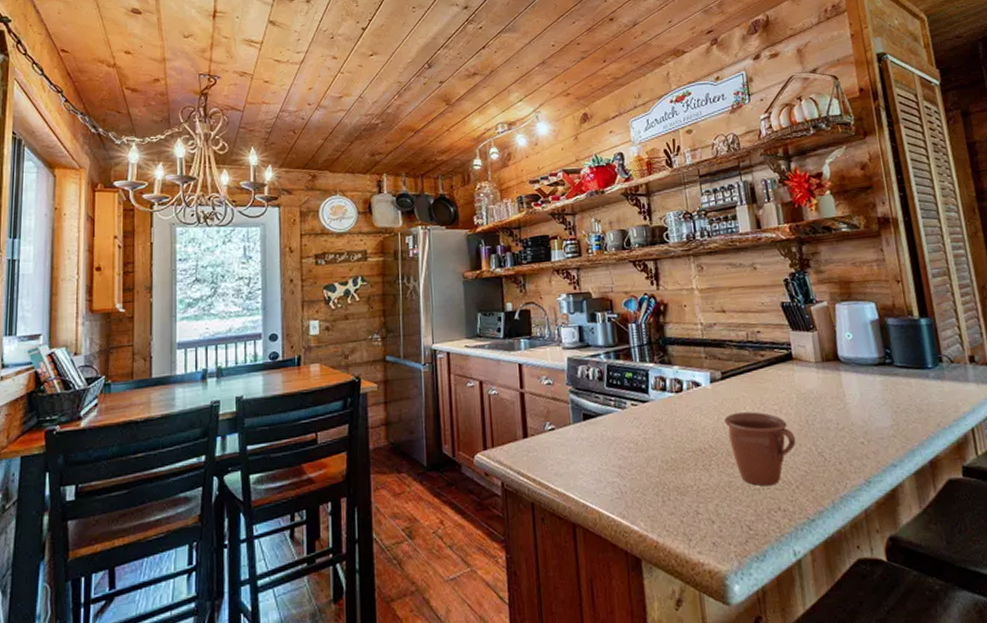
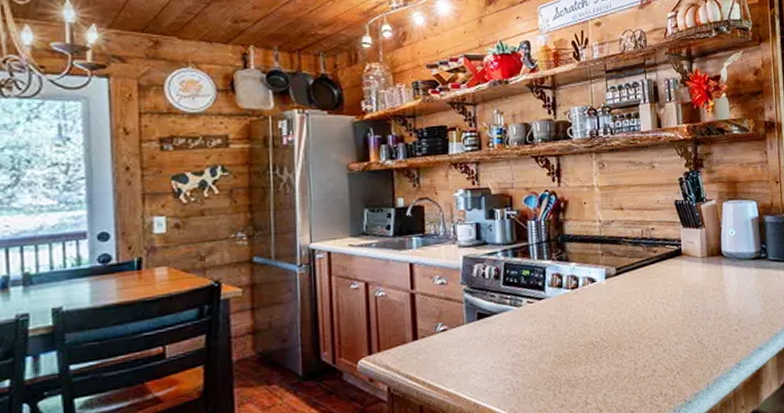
mug: present [724,412,796,487] -> none [616,305,680,374]

